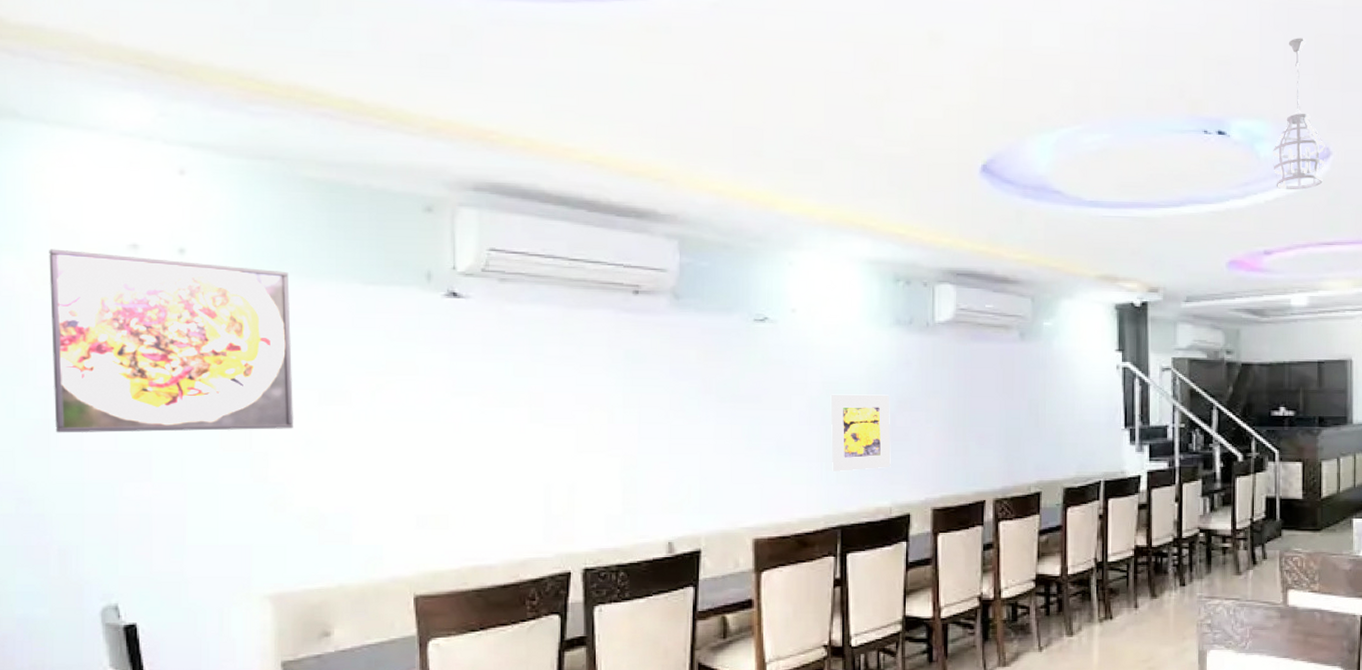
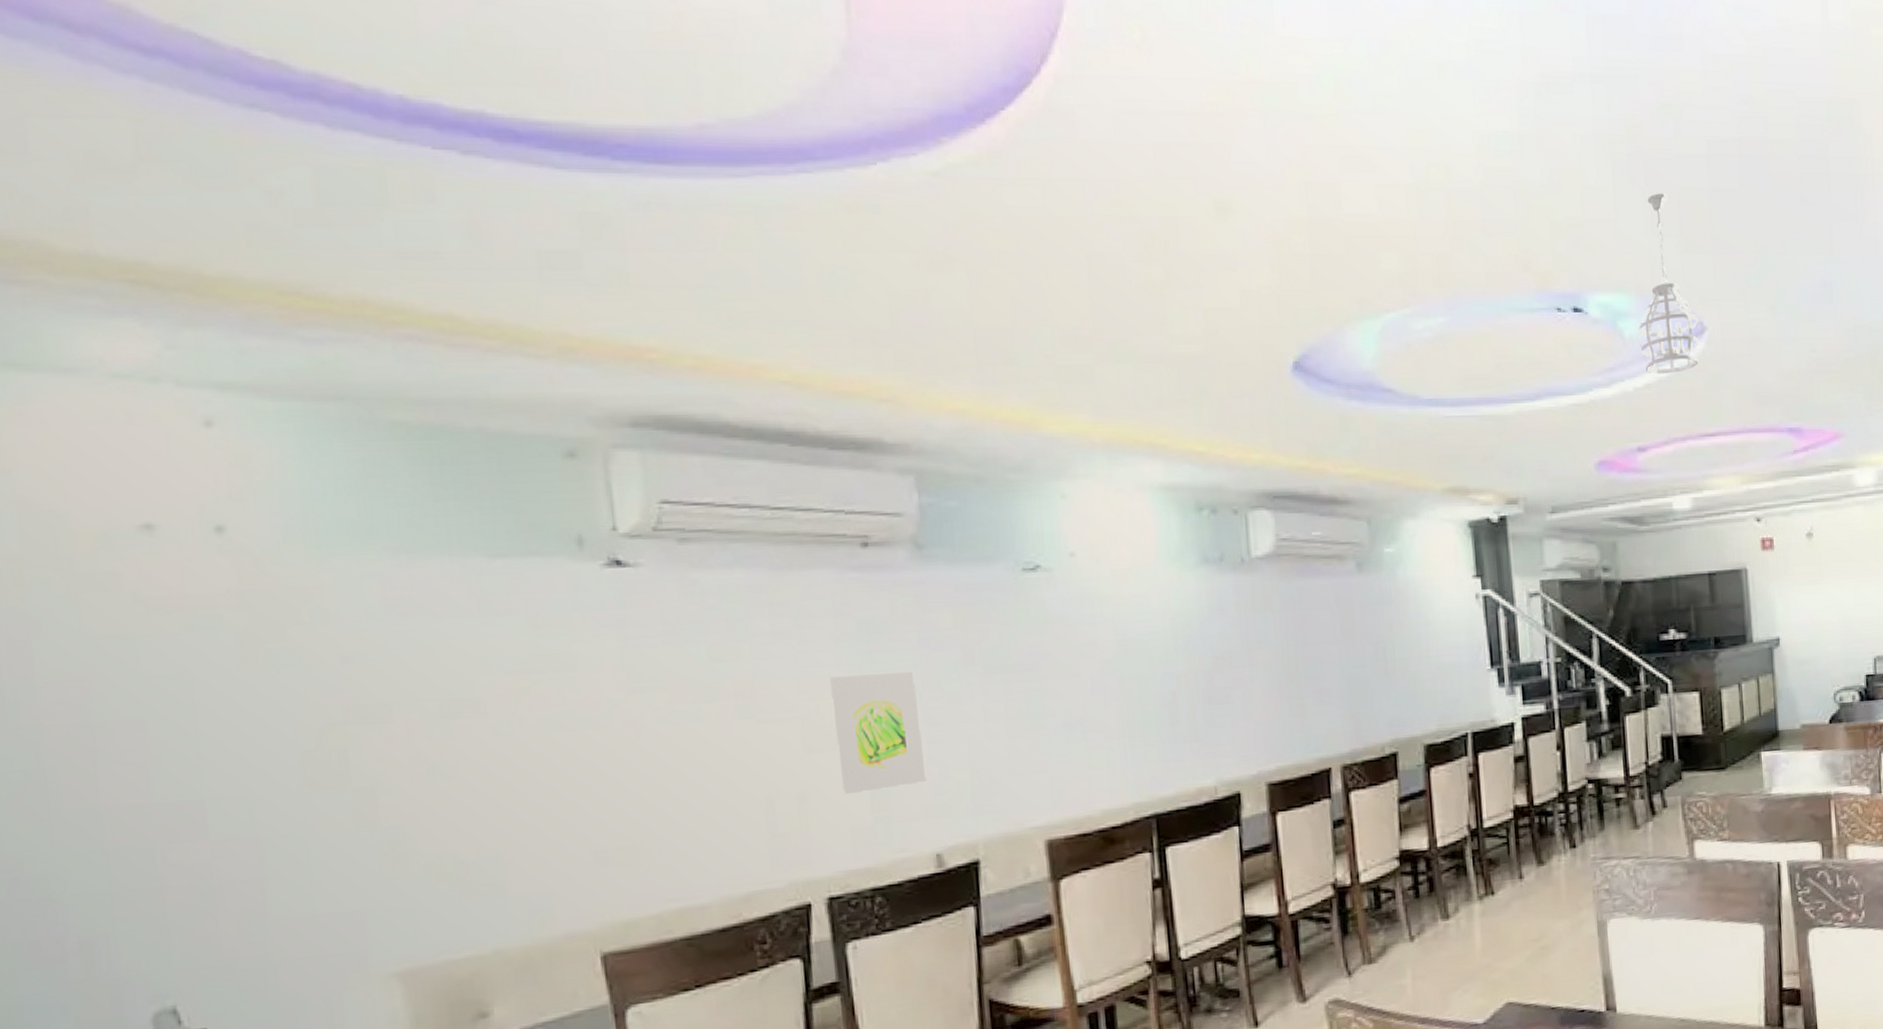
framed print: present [49,249,293,433] -> none [18,537,408,787]
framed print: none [601,395,666,489] -> present [830,672,927,795]
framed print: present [830,394,891,471] -> none [1128,649,1212,749]

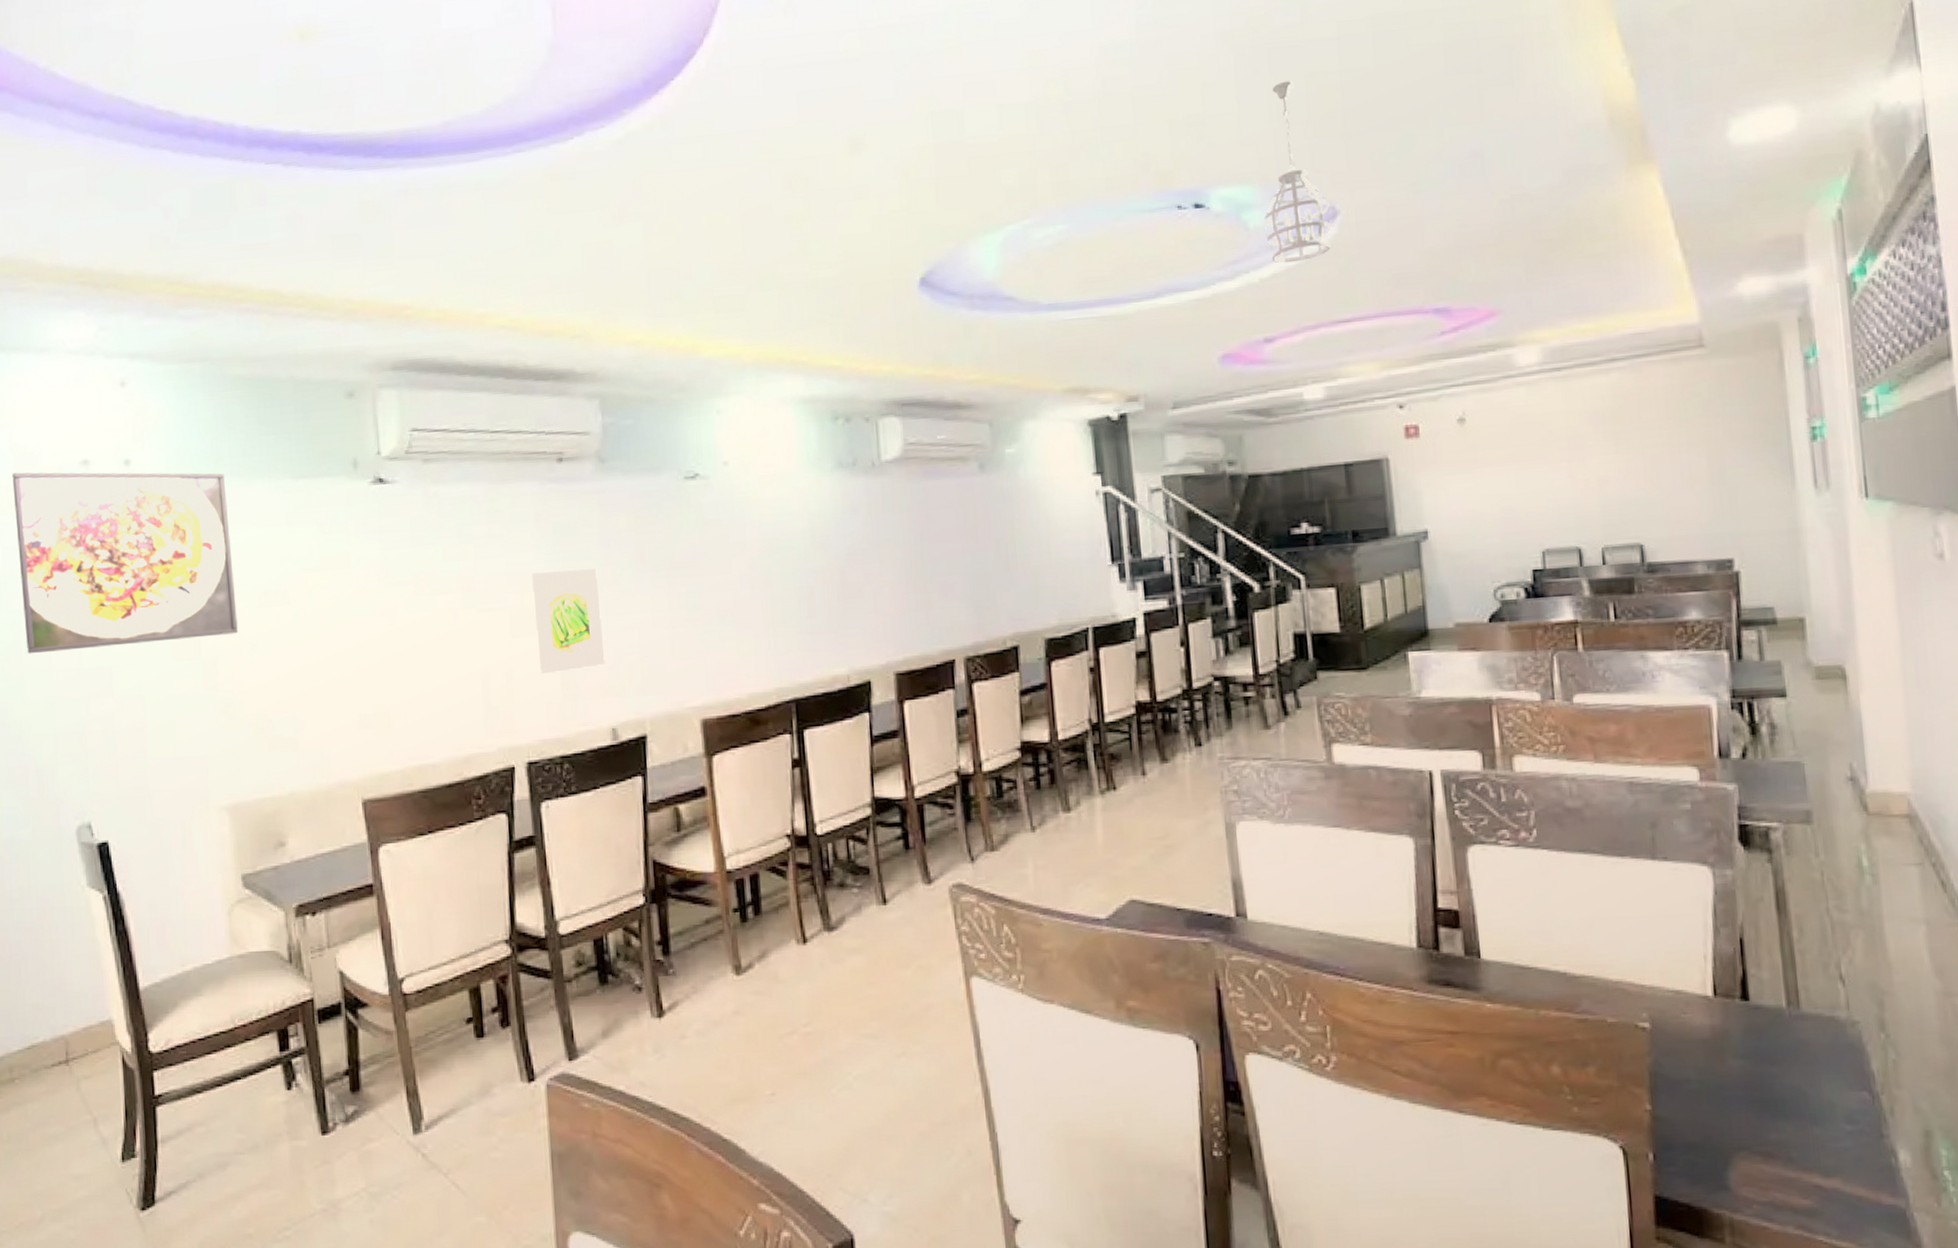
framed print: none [18,537,408,787] -> present [12,472,238,654]

